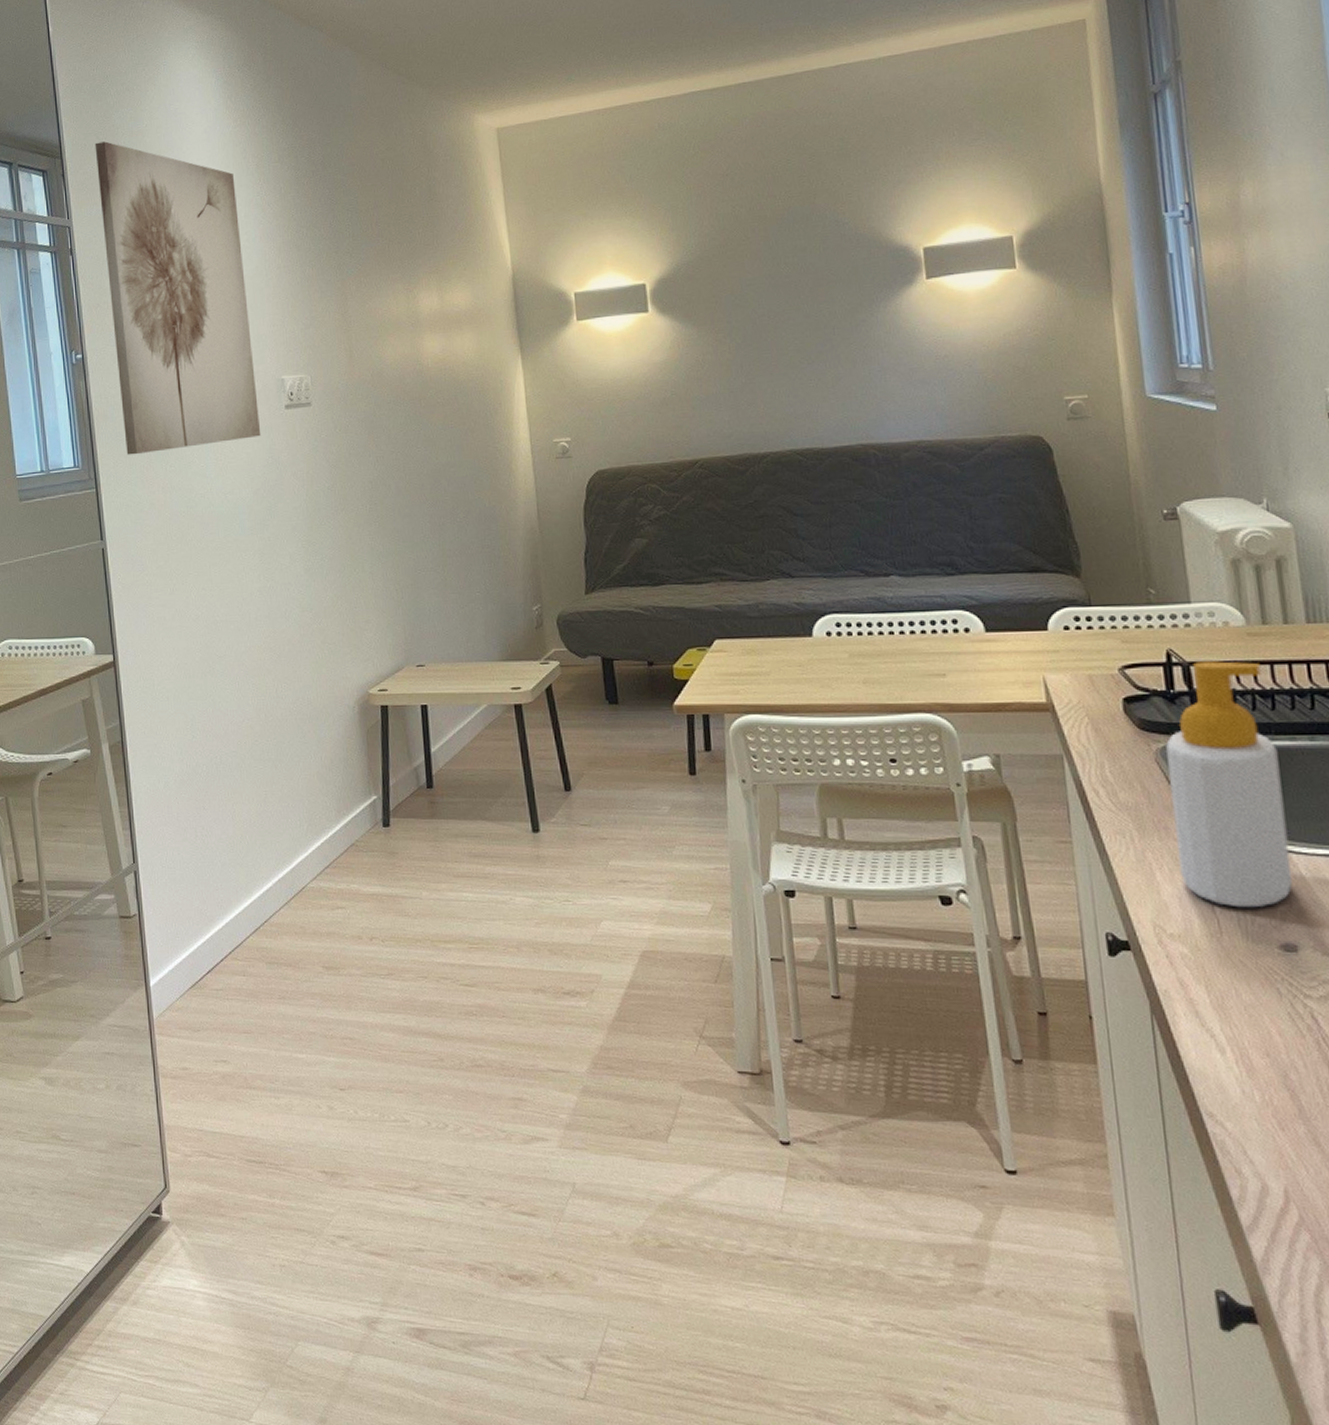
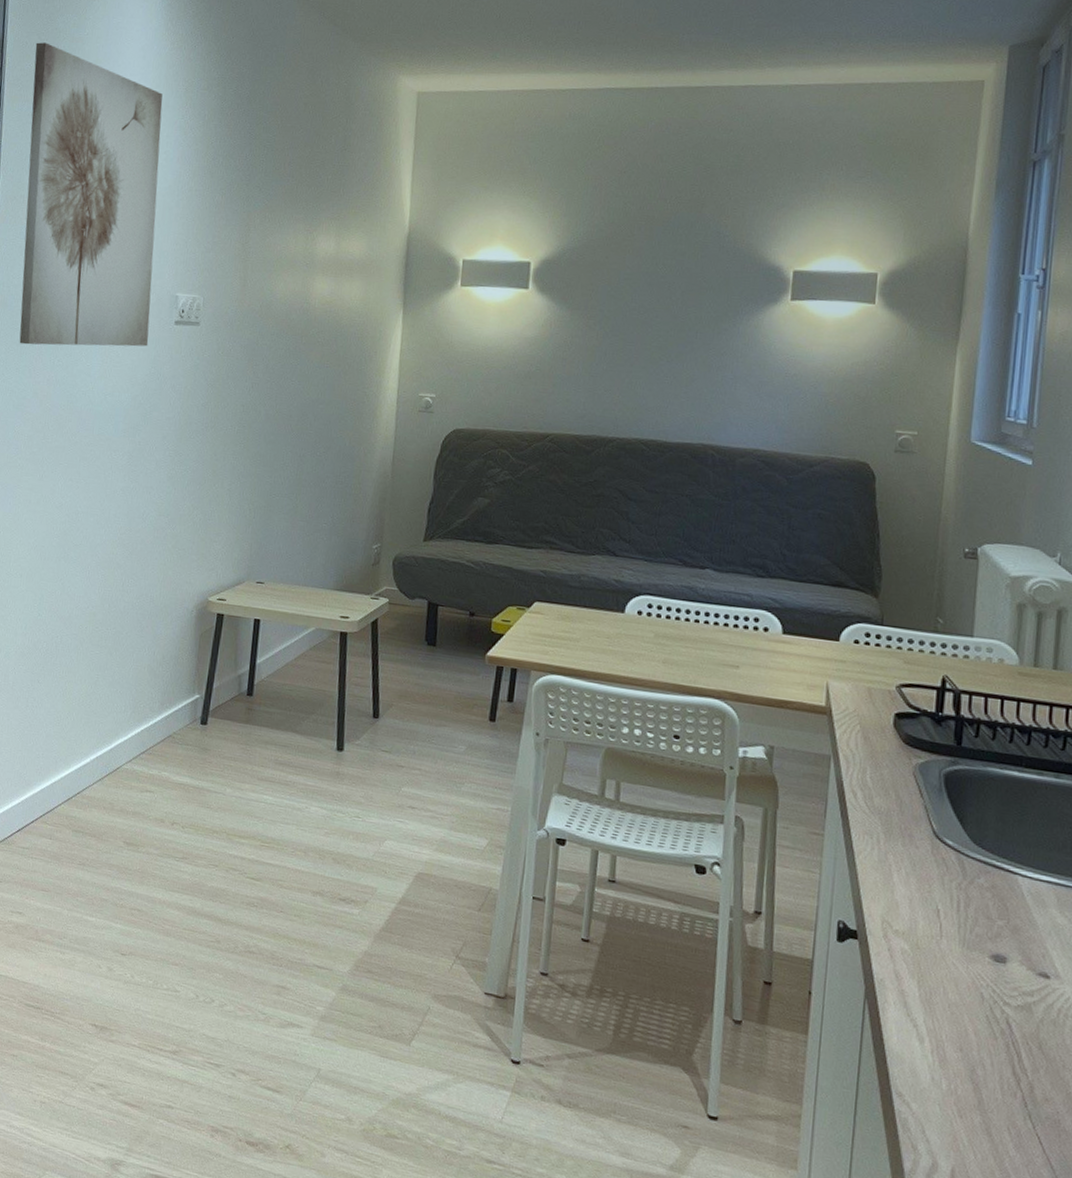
soap bottle: present [1165,660,1293,908] -> none [915,690,1024,919]

